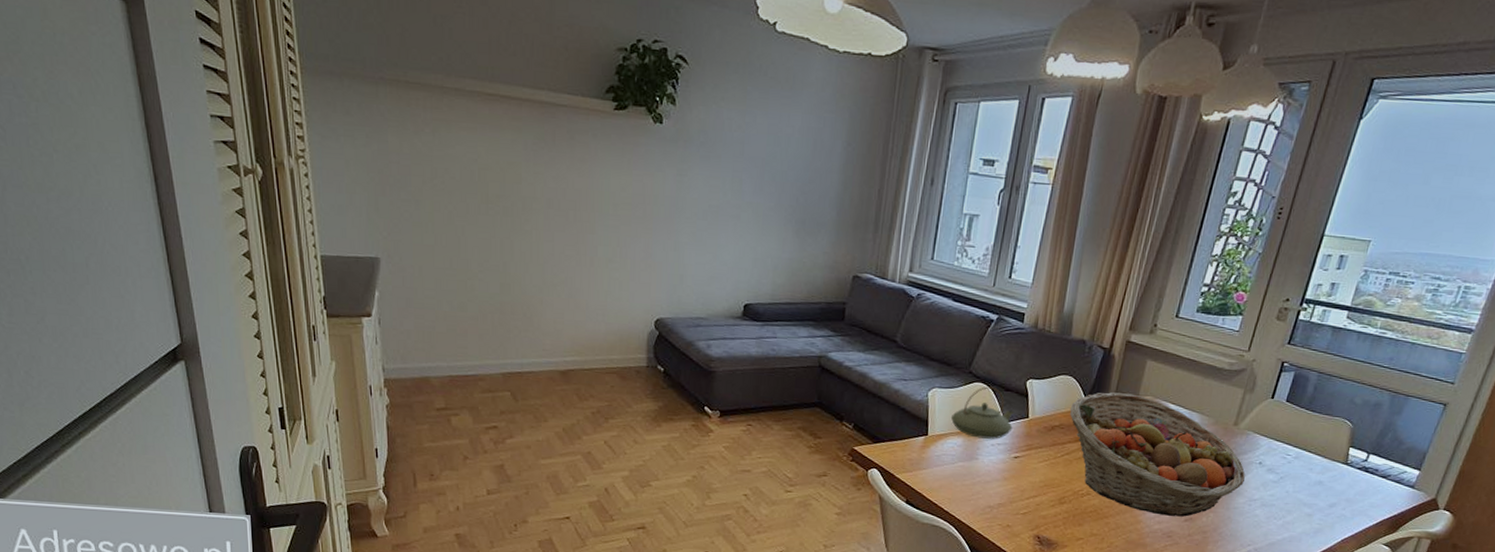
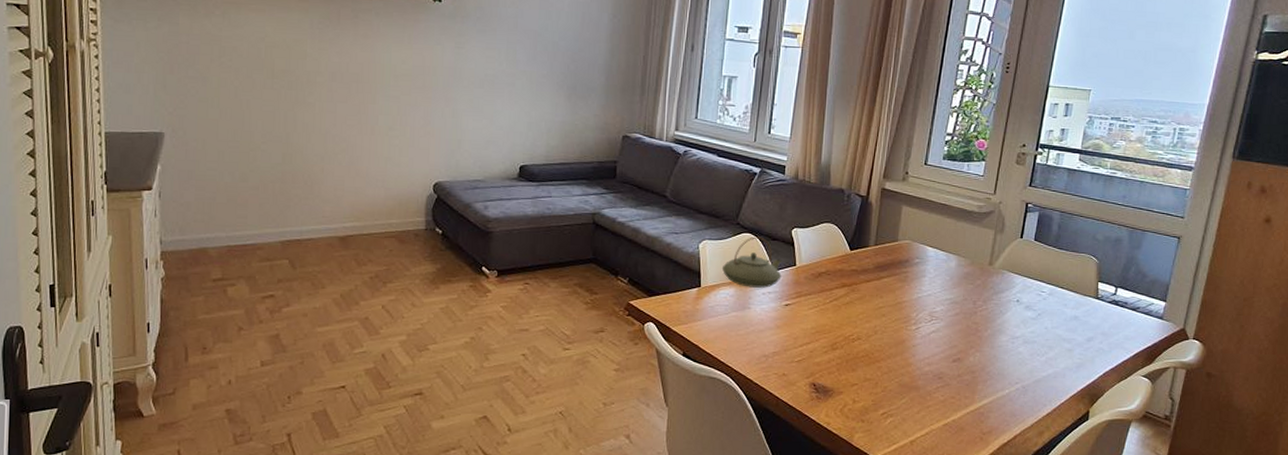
fruit basket: present [1069,392,1245,517] -> none [834,238,1005,357]

